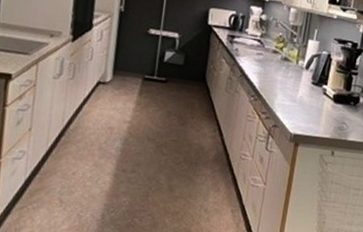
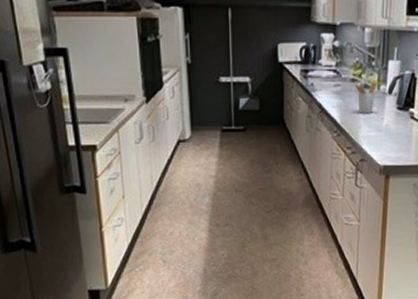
utensil holder: none [275,56,296,84] -> present [354,82,376,113]

